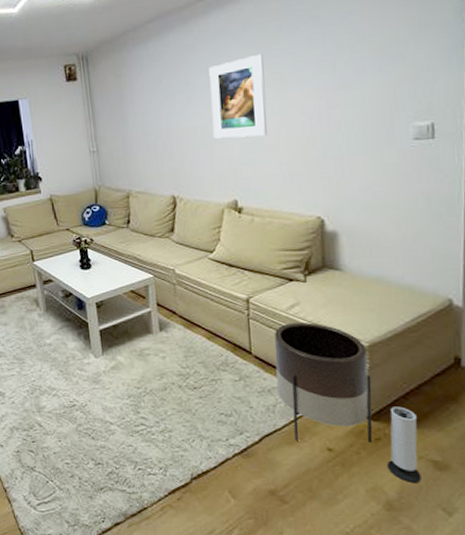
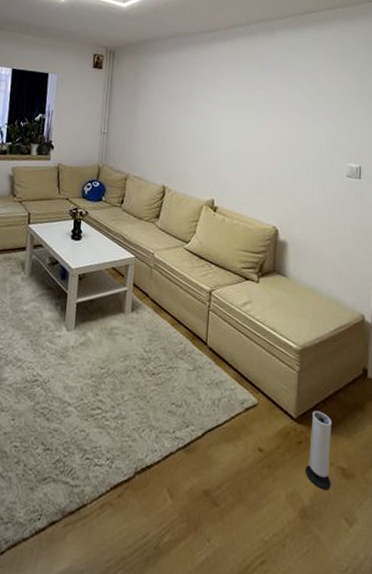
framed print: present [209,53,267,139] -> none [203,83,249,150]
planter: present [274,322,373,442] -> none [223,319,300,445]

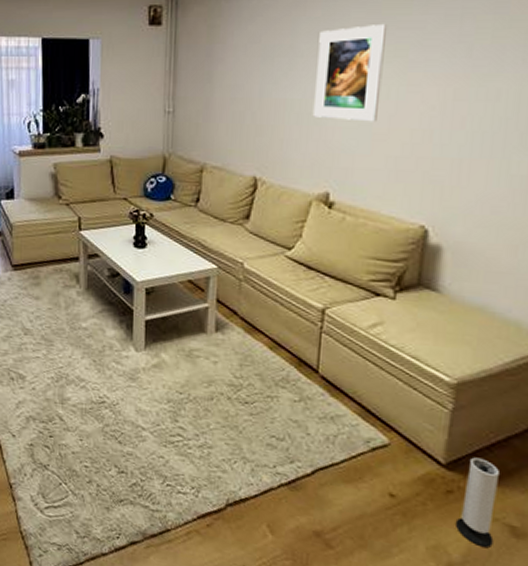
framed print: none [203,83,249,150] -> present [312,23,386,122]

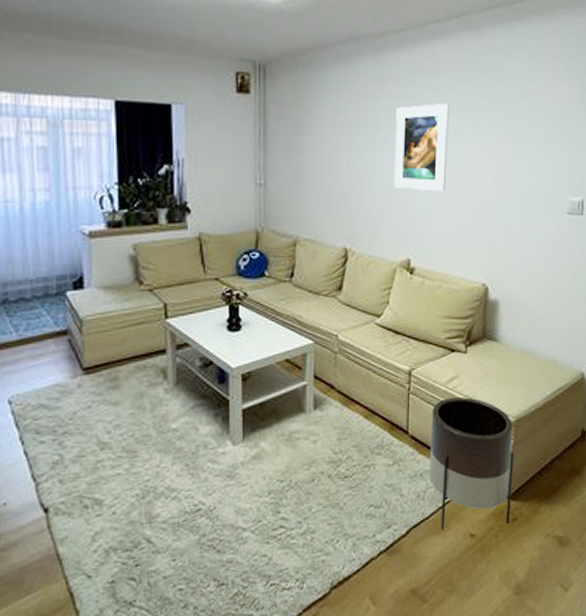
planter: none [340,344,455,494] -> present [428,396,514,529]
speaker: present [455,457,499,547] -> none [519,483,548,562]

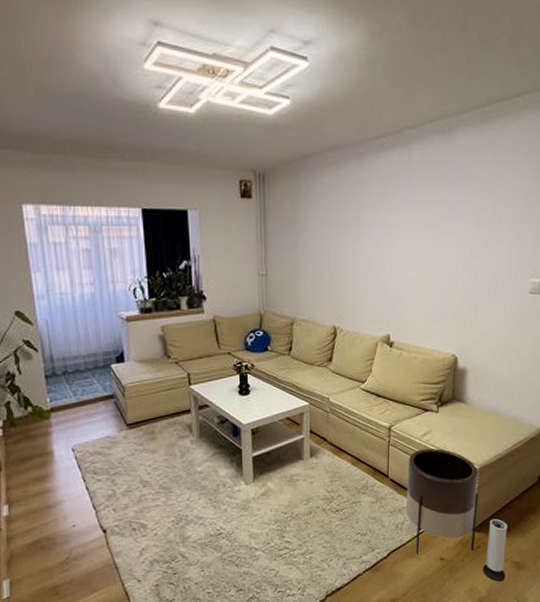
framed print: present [393,103,449,192] -> none [375,199,424,277]
speaker: none [519,483,548,562] -> present [482,519,507,581]

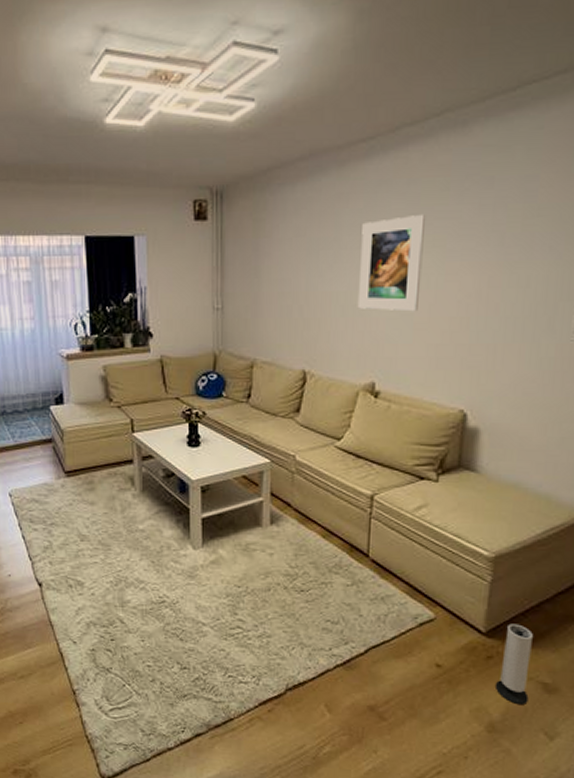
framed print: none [375,199,424,277] -> present [357,213,425,312]
planter: present [405,448,479,554] -> none [390,525,493,660]

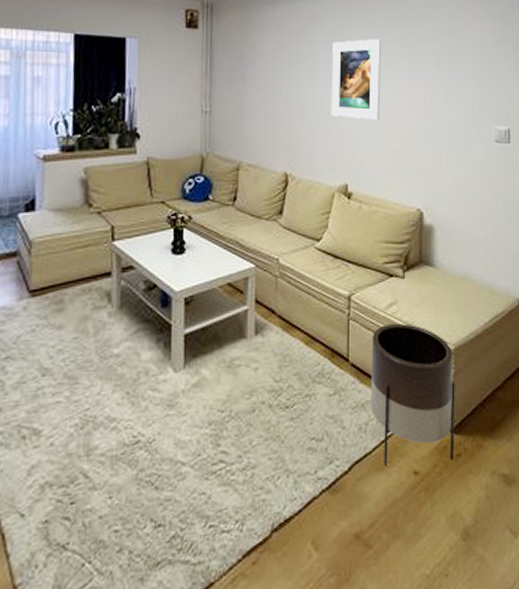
planter: none [390,525,493,660] -> present [370,323,455,466]
speaker: present [494,623,533,704] -> none [465,415,494,503]

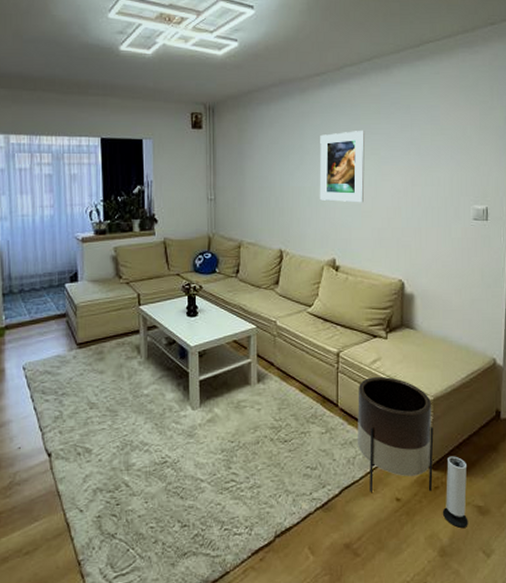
speaker: none [465,415,494,503] -> present [442,456,468,528]

